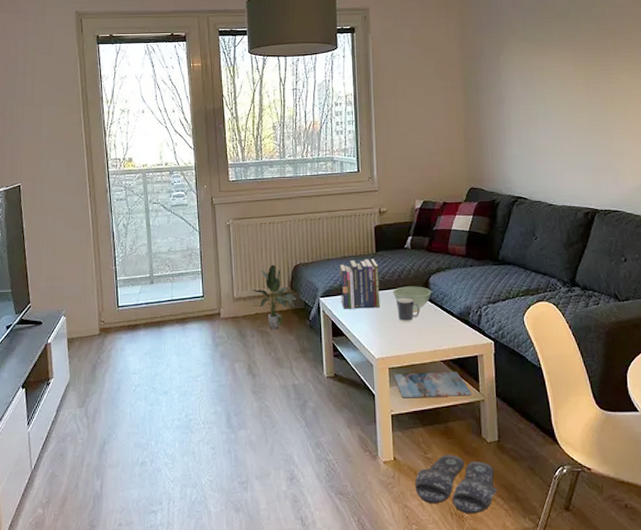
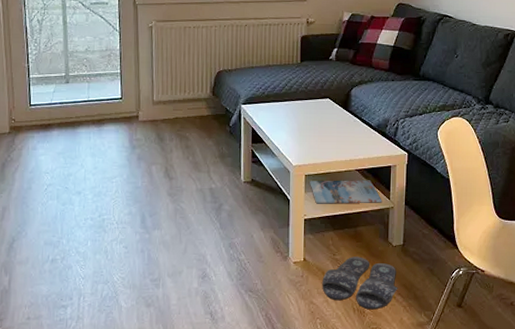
potted plant: present [253,264,296,330] -> none [173,69,217,135]
books: present [339,259,380,309] -> none [262,68,302,117]
bowl: present [393,286,431,312] -> none [314,97,352,123]
mug: present [396,297,420,322] -> none [317,107,339,132]

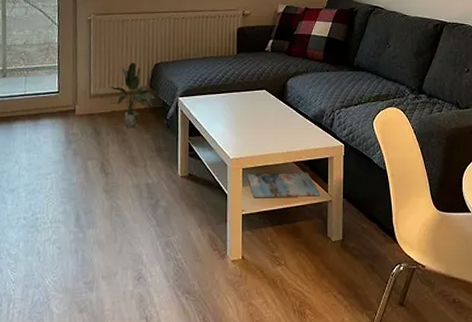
potted plant: none [173,69,217,135] -> present [111,62,155,128]
slippers: present [322,256,398,310] -> none [261,253,339,311]

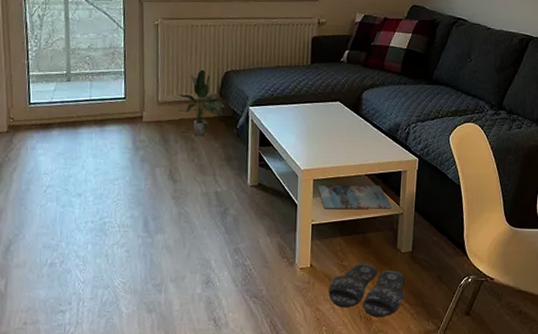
slippers: none [261,253,339,311] -> present [328,263,406,317]

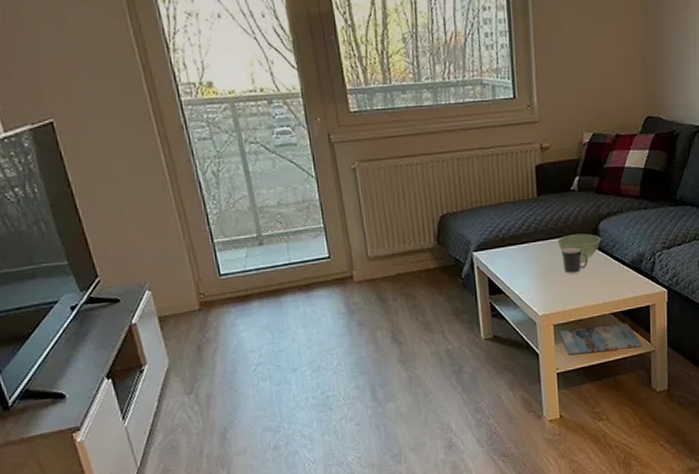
potted plant: present [179,69,224,137] -> none [391,215,445,292]
bowl: none [324,100,363,127] -> present [557,233,601,263]
mug: none [327,111,349,136] -> present [562,247,588,275]
slippers: present [328,263,406,317] -> none [582,407,665,461]

